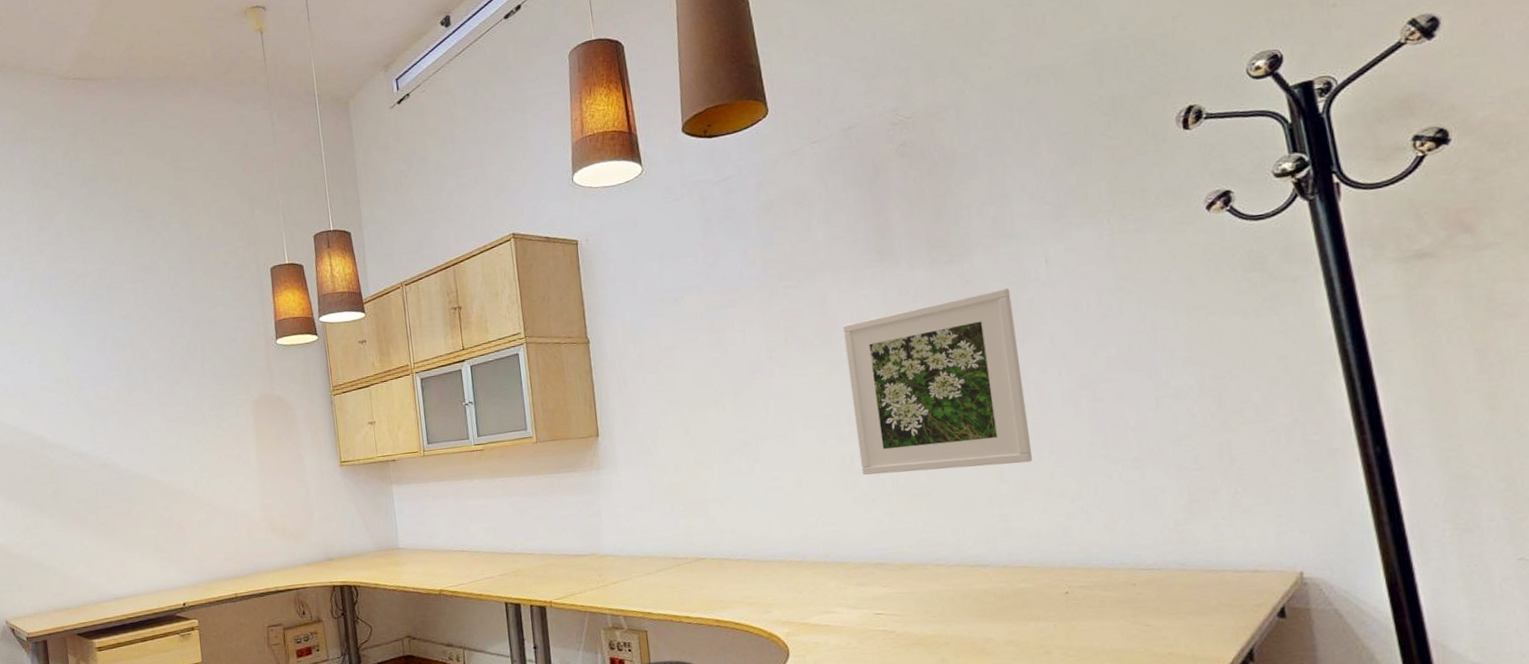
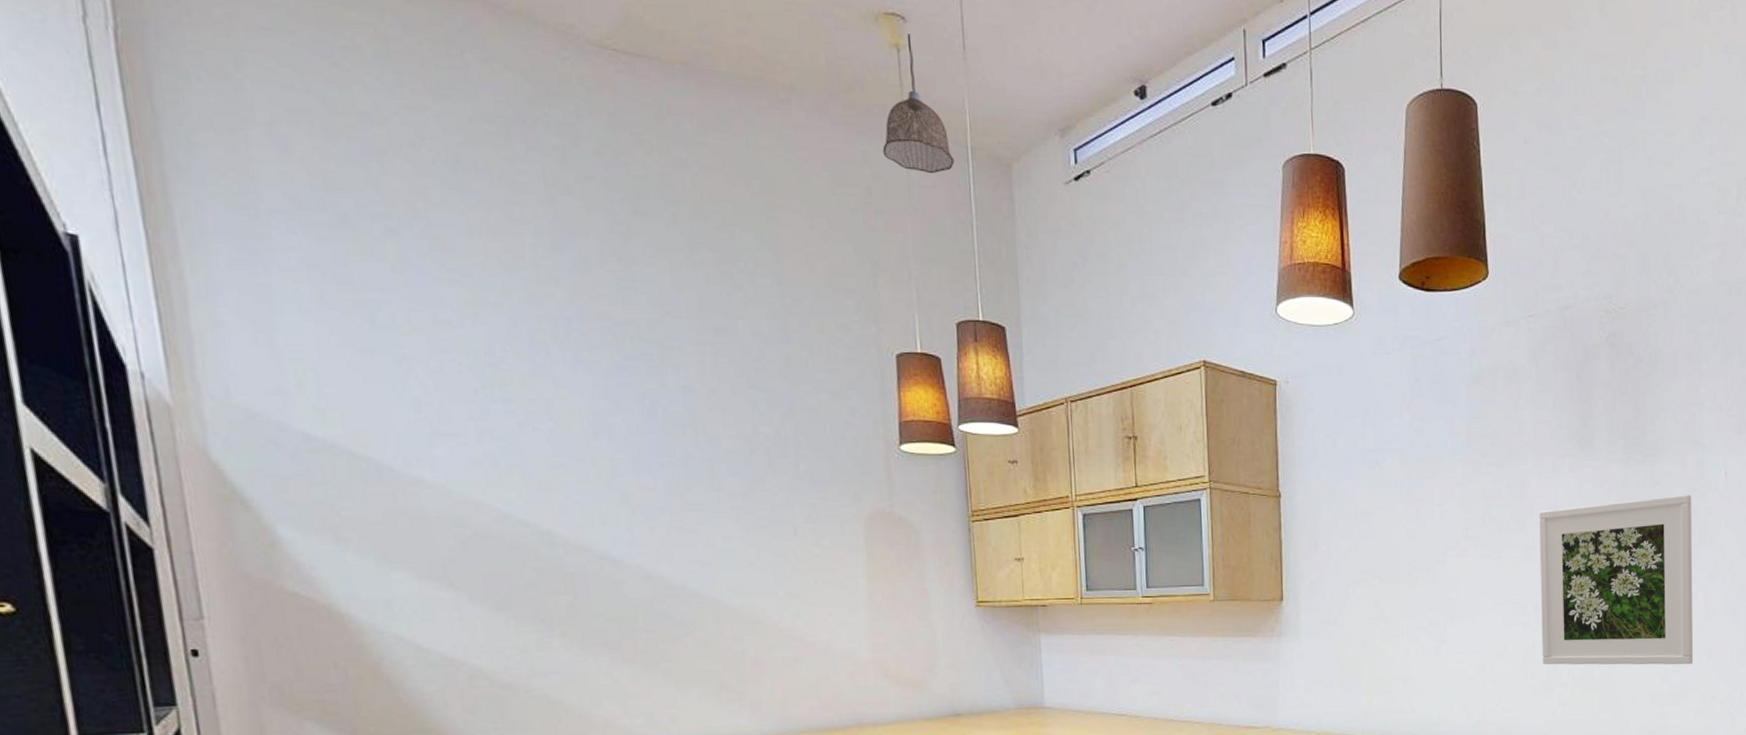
pendant lamp: none [253,18,306,122] -> present [882,34,954,173]

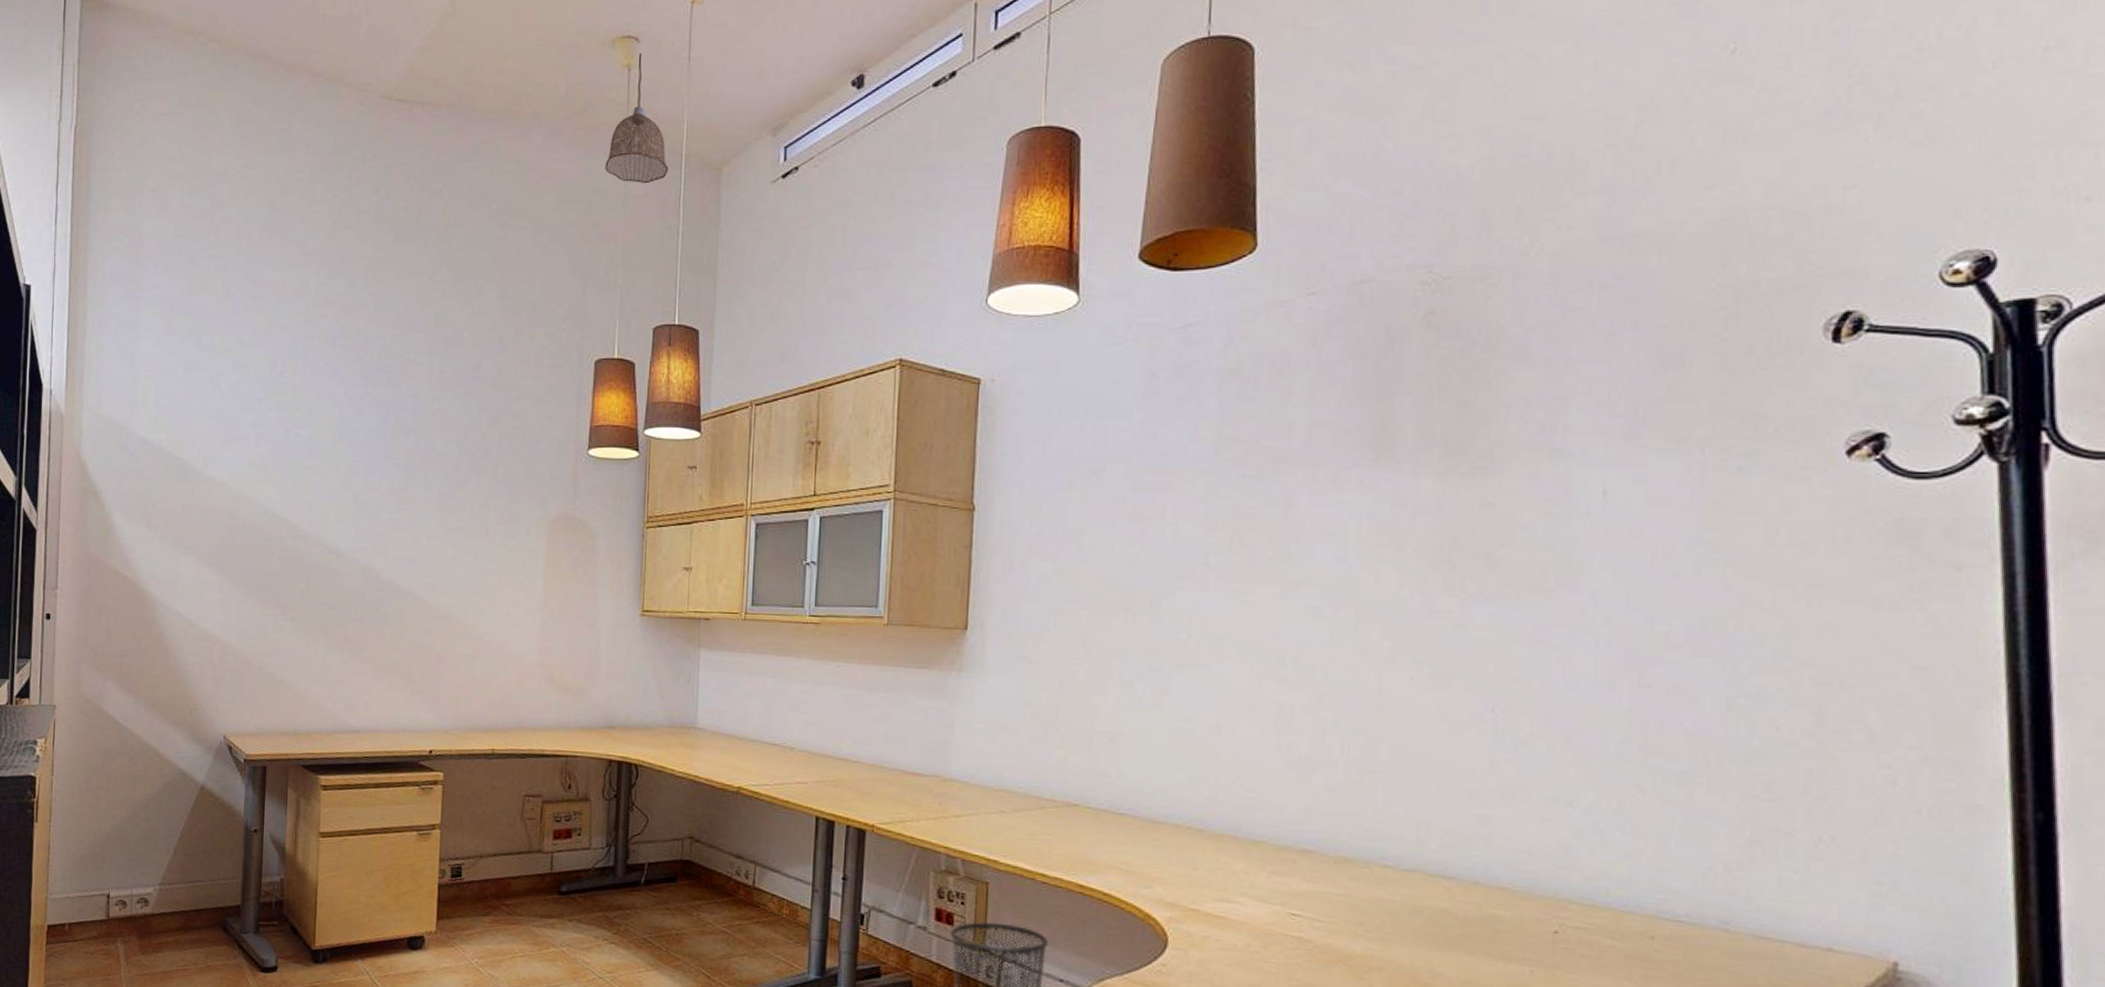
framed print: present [1539,494,1694,665] -> none [1303,519,1547,754]

